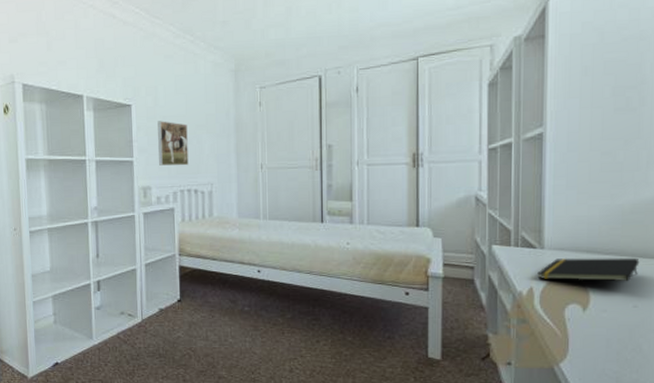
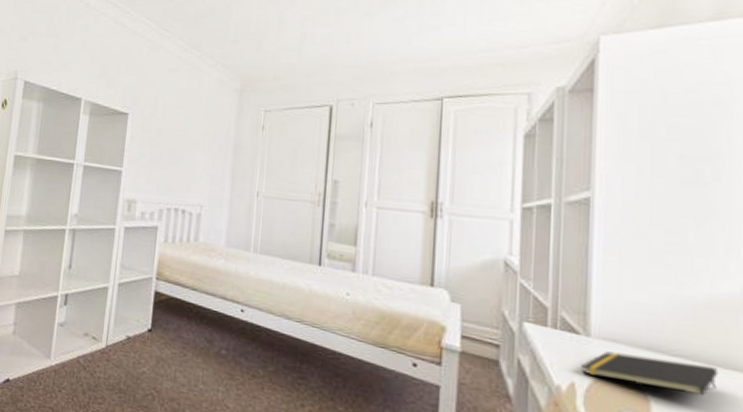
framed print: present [158,121,189,166] -> none [148,133,183,183]

